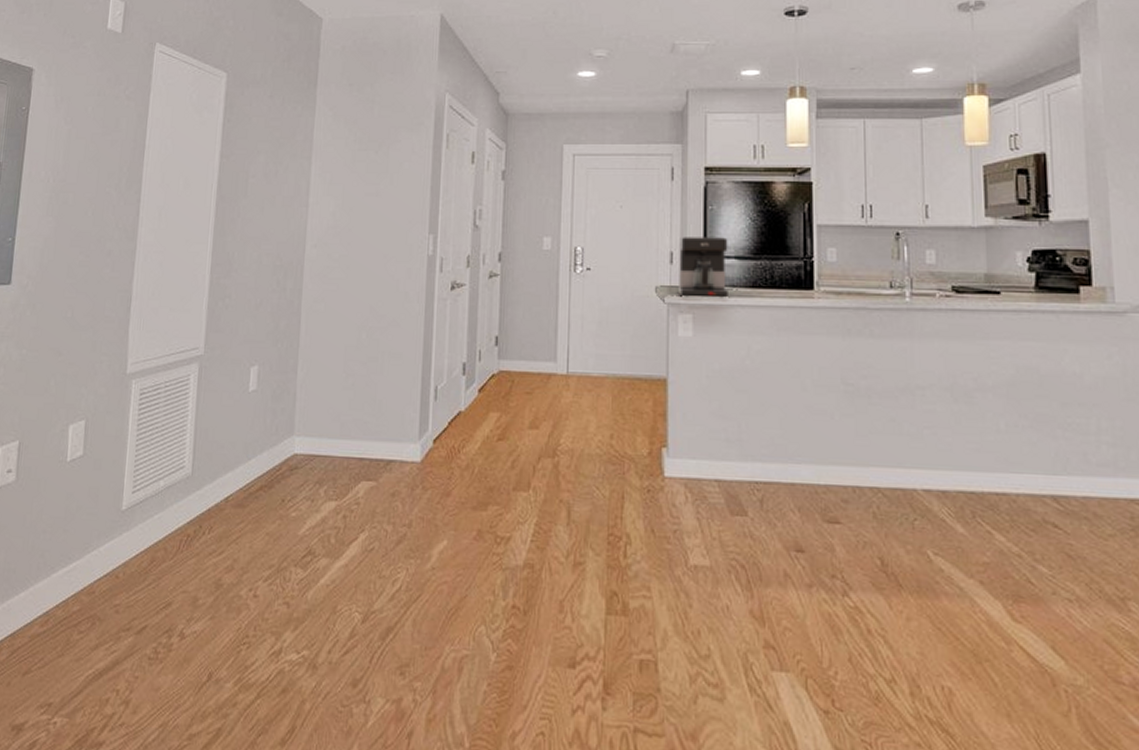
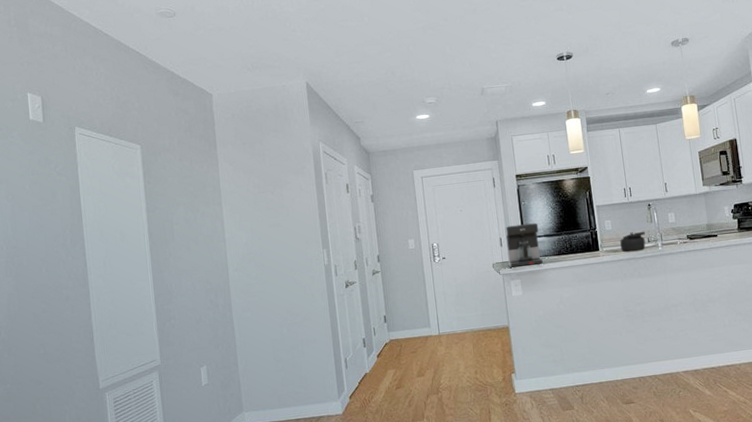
kettle: none [847,270,887,299] -> present [620,231,646,253]

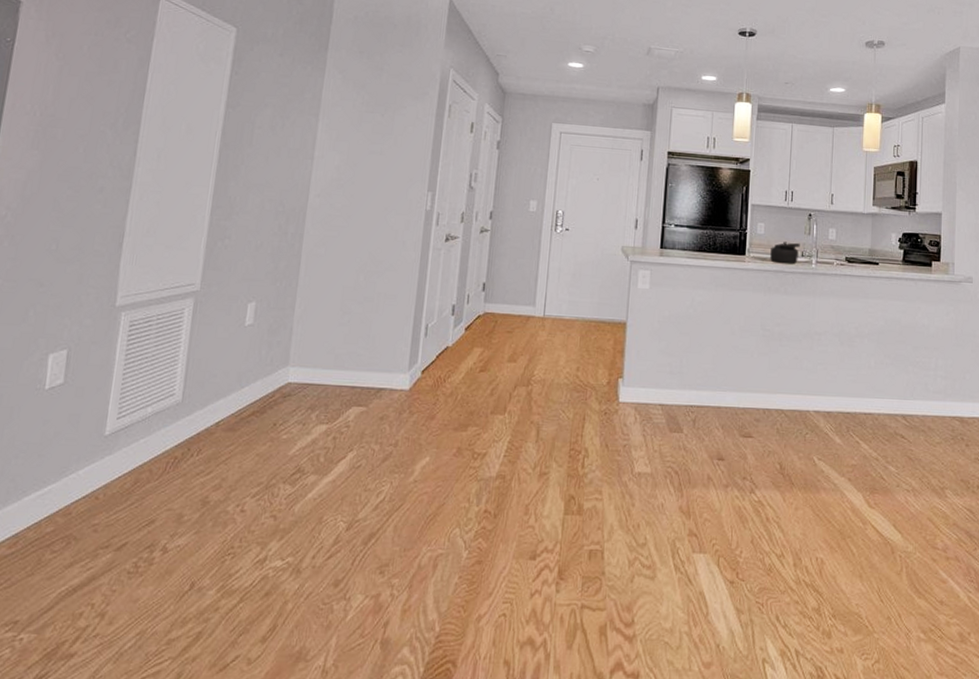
coffee maker: present [505,223,543,269] -> none [639,207,683,259]

